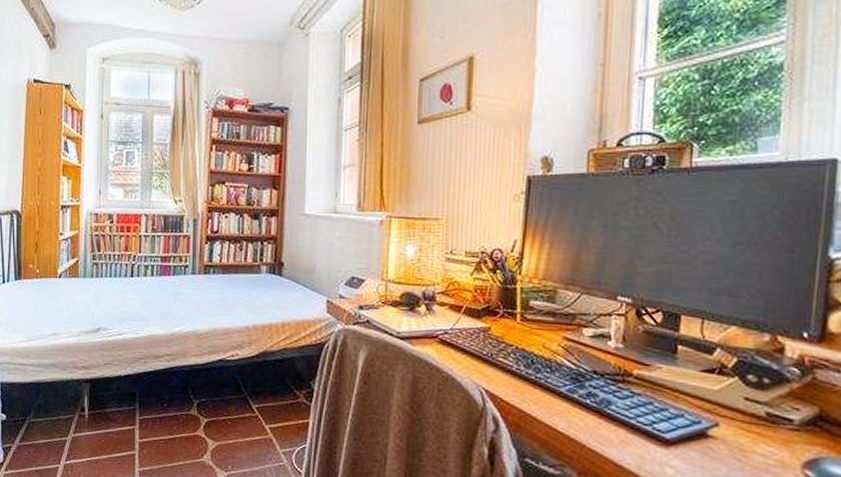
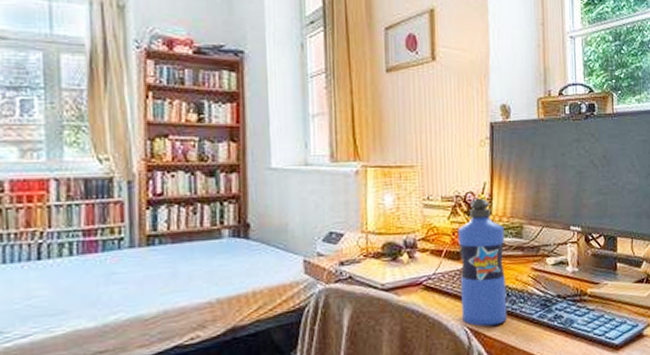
water bottle: none [478,255,535,391] -> present [458,197,507,327]

